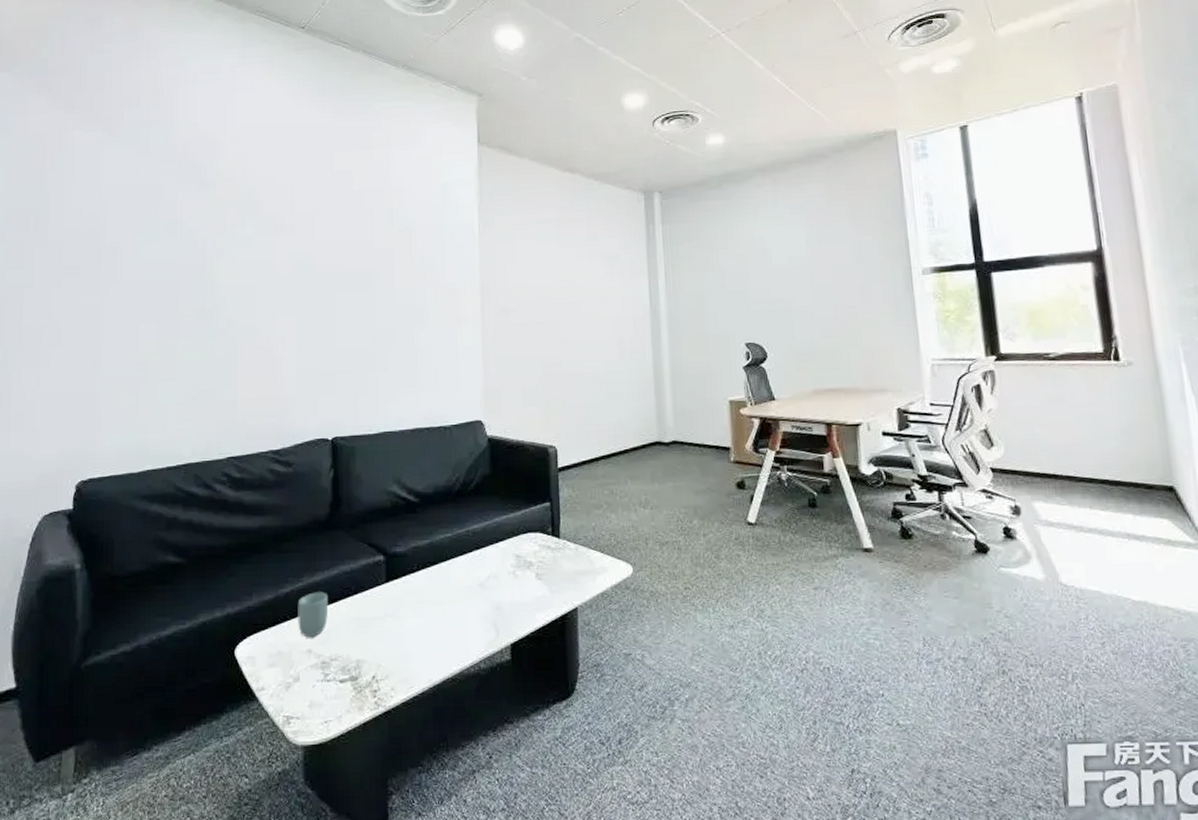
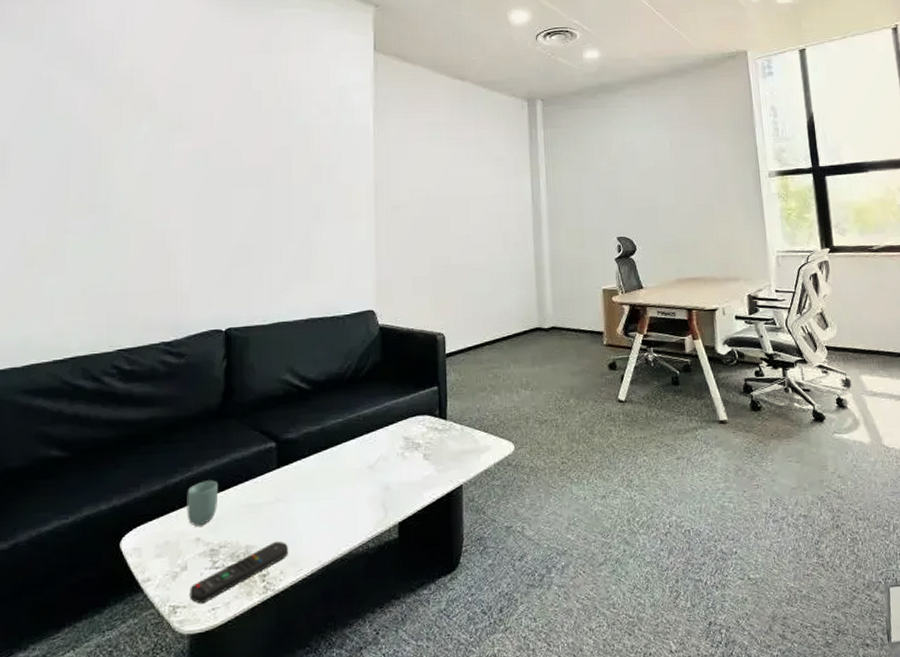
remote control: none [303,656,400,716] -> present [190,541,289,604]

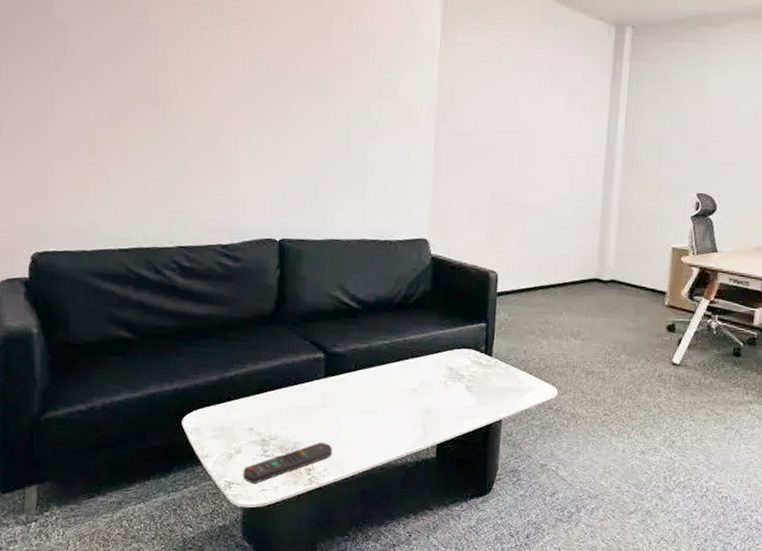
cup: present [187,480,219,526] -> none [241,378,270,418]

